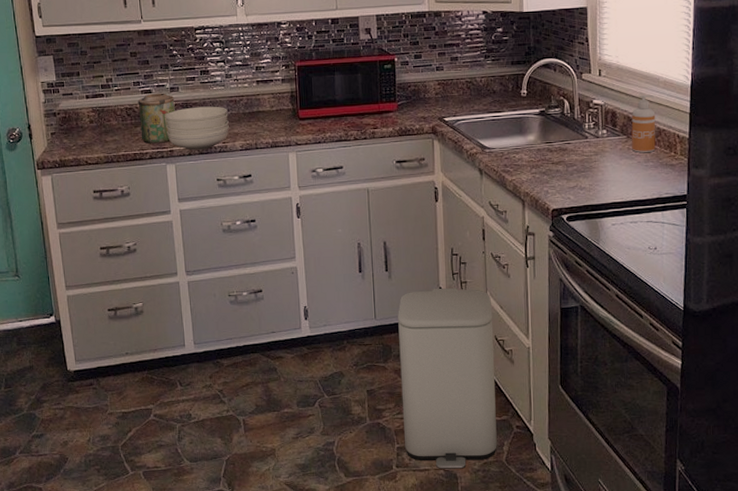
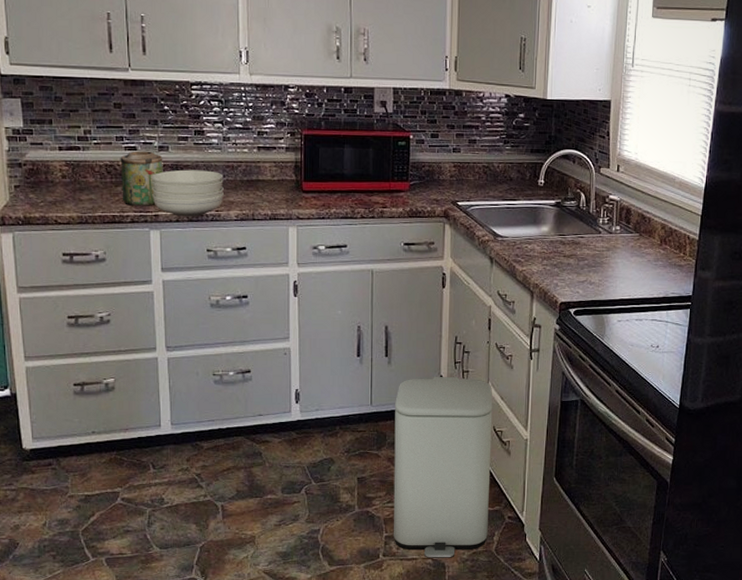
soap dispenser: present [631,94,656,153] -> none [643,193,669,252]

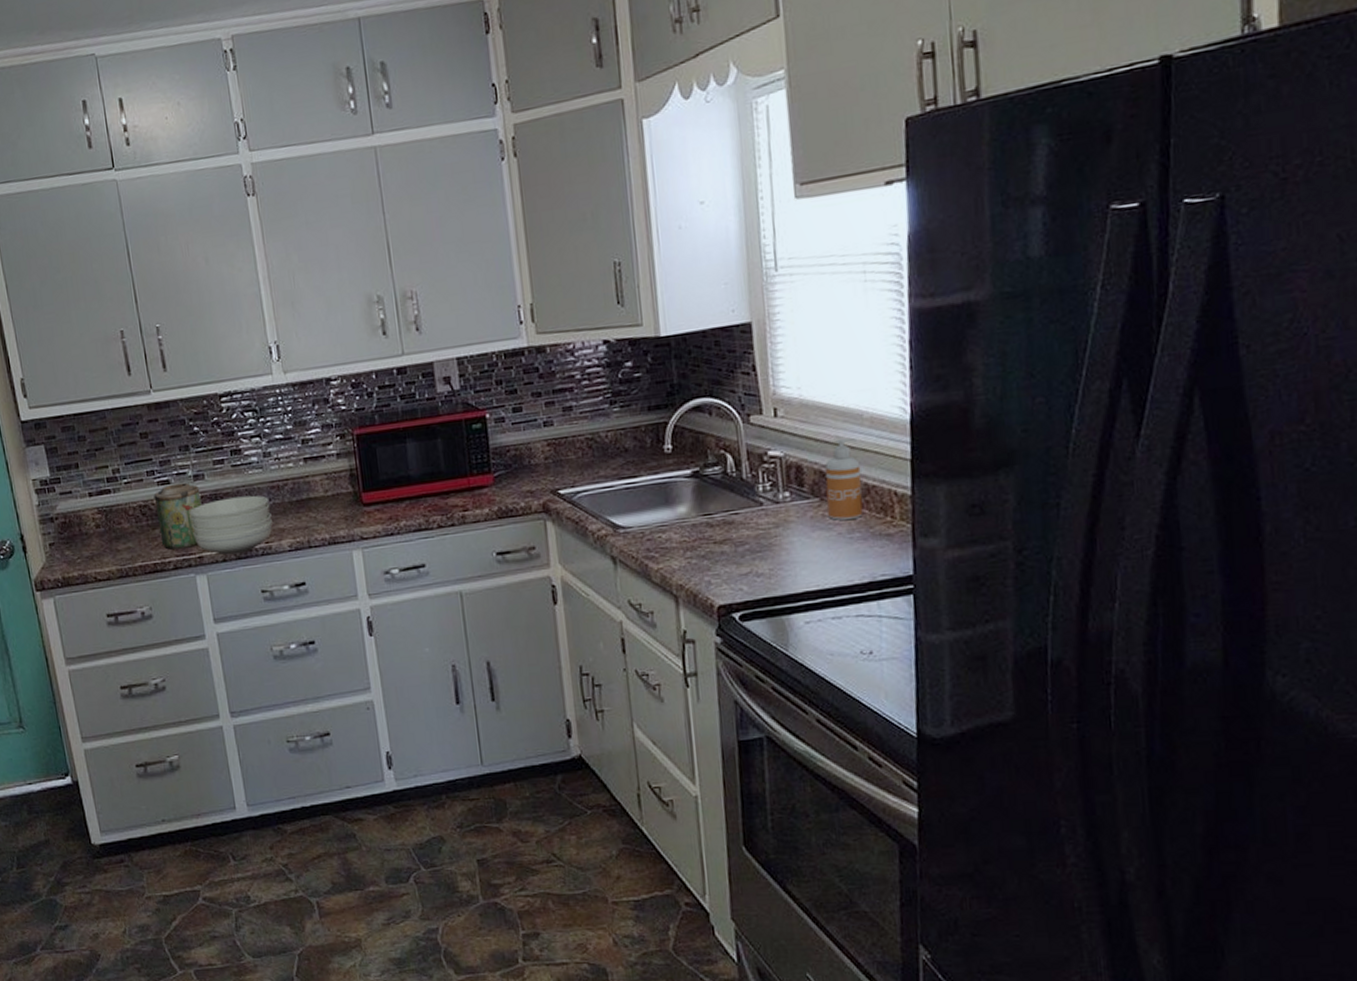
pedal bin: present [393,377,493,558] -> none [512,720,660,962]
soap dispenser: none [643,193,669,252] -> present [825,438,863,521]

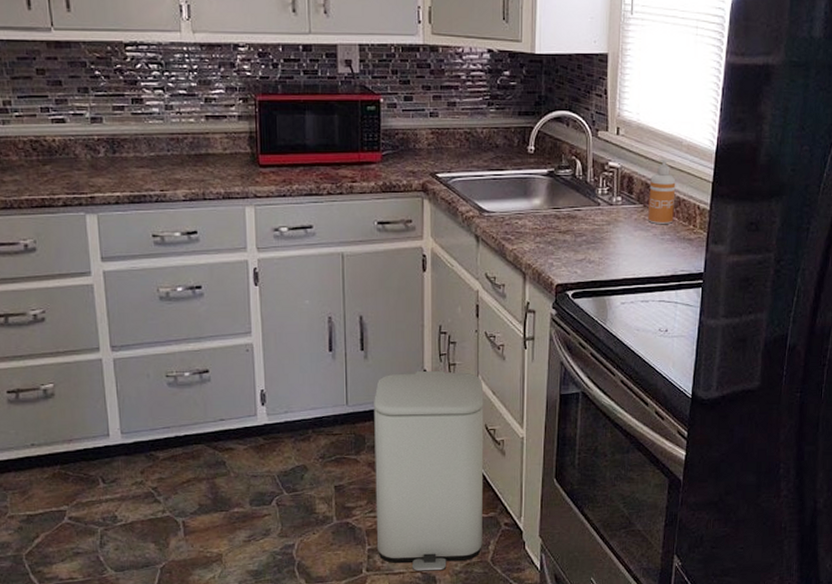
canister: present [153,482,202,550] -> none [46,123,98,188]
bowl: present [189,495,273,556] -> none [83,144,169,198]
pedal bin: none [512,720,660,962] -> present [374,371,484,572]

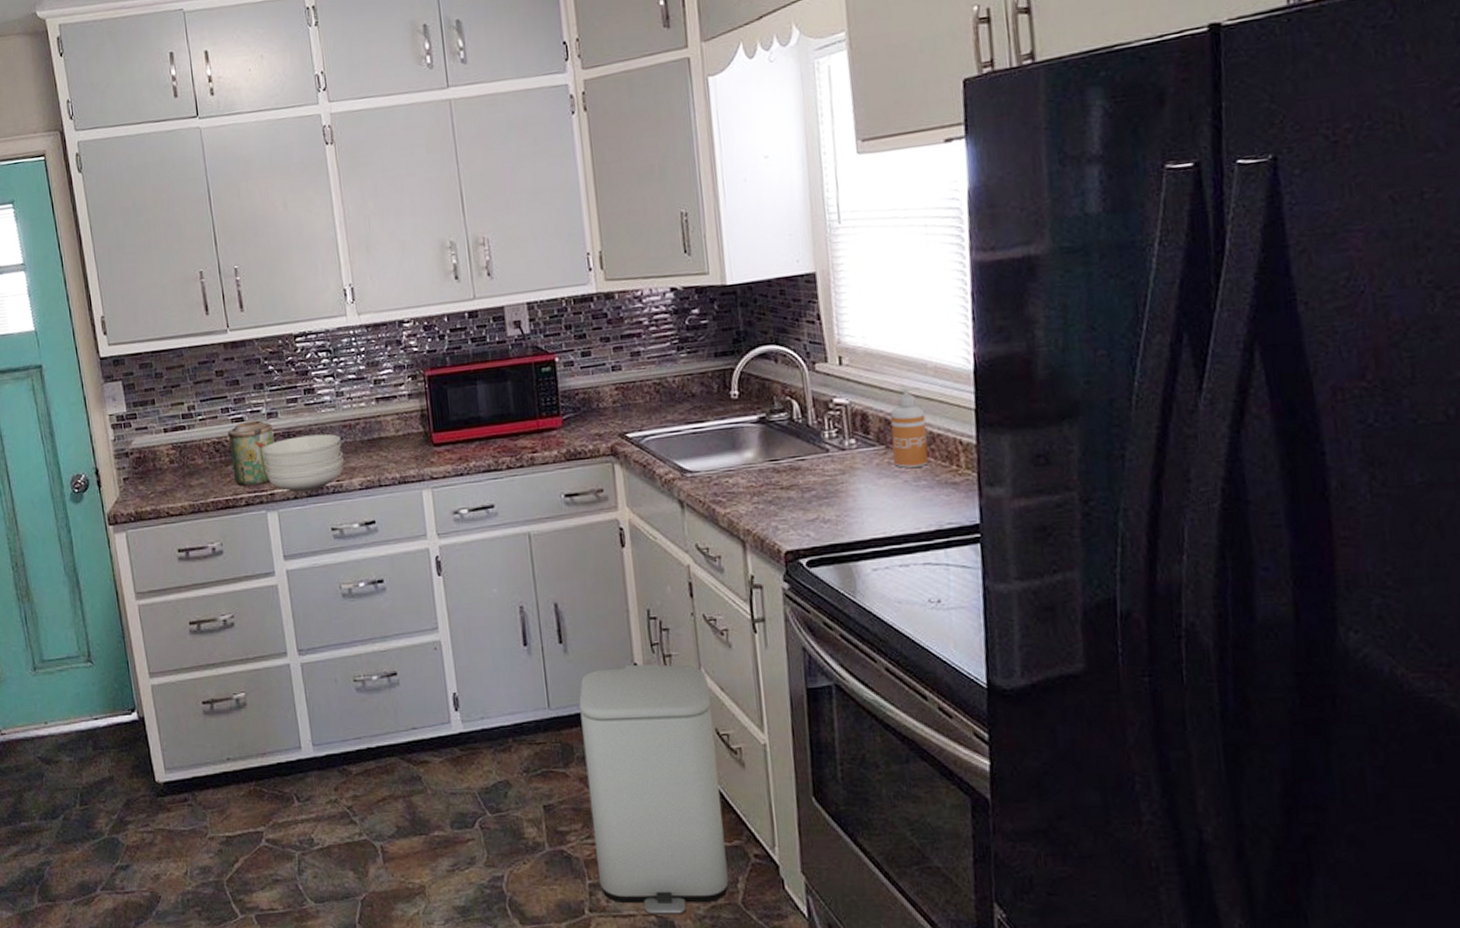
canister: none [46,123,98,188] -> present [227,420,275,487]
bowl: none [83,144,169,198] -> present [262,433,344,493]

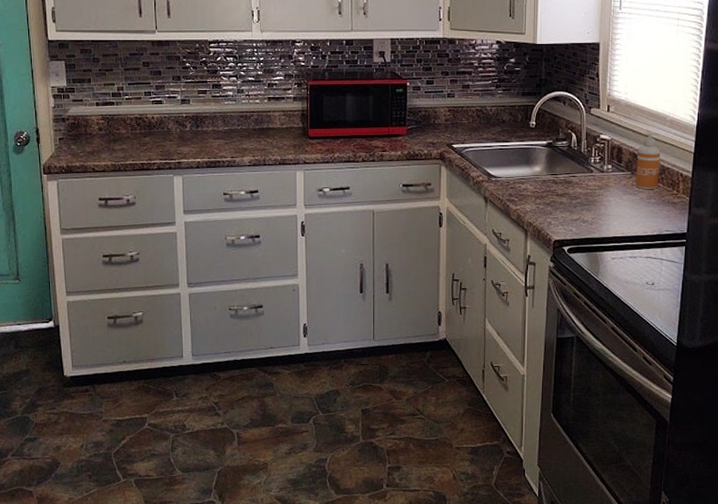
canister: present [227,420,275,487] -> none [148,104,185,155]
bowl: present [262,433,344,493] -> none [174,120,238,164]
pedal bin: present [579,664,729,914] -> none [395,313,490,491]

